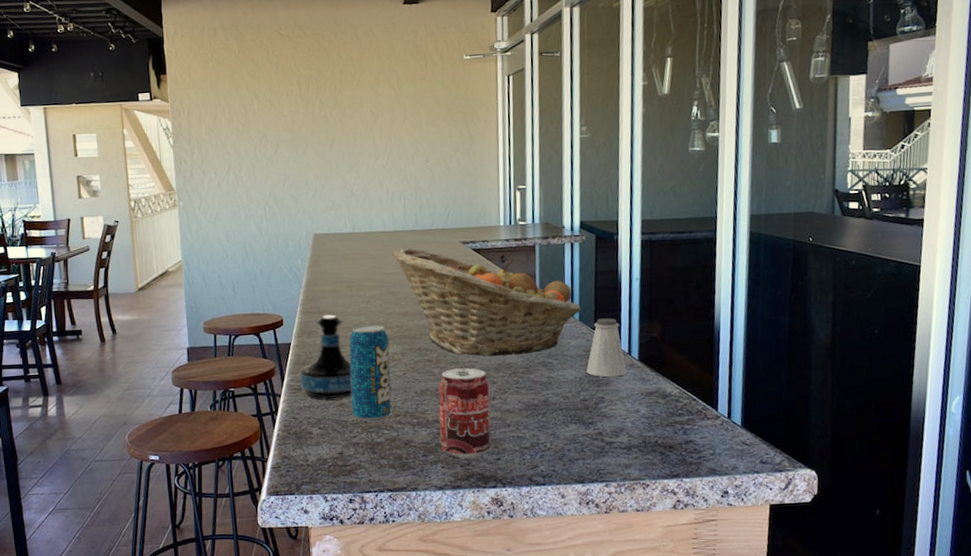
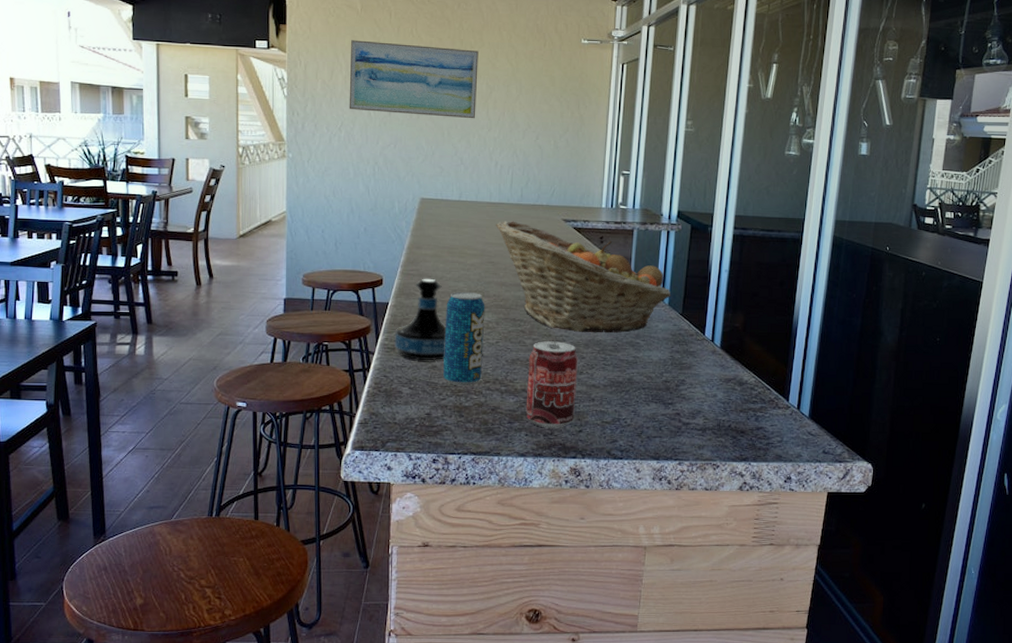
wall art: none [231,79,363,152] -> present [349,40,479,119]
saltshaker: present [586,318,627,377] -> none [670,305,709,362]

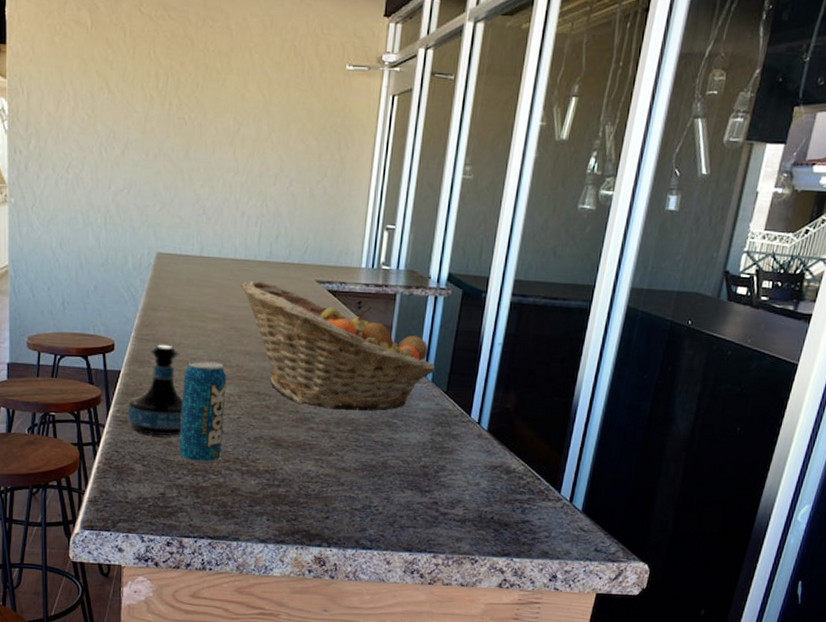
wall art: present [349,40,479,119] -> none [77,64,226,161]
beverage can: present [525,341,578,428] -> none [268,418,328,514]

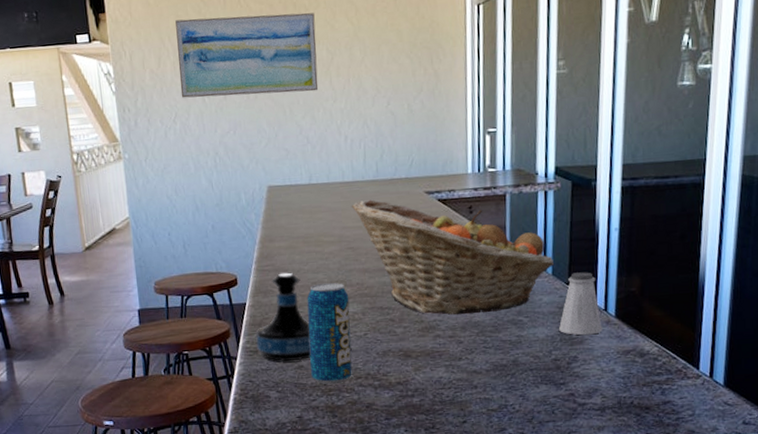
wall art: none [77,64,226,161] -> present [175,12,319,98]
saltshaker: none [430,382,474,446] -> present [558,272,602,335]

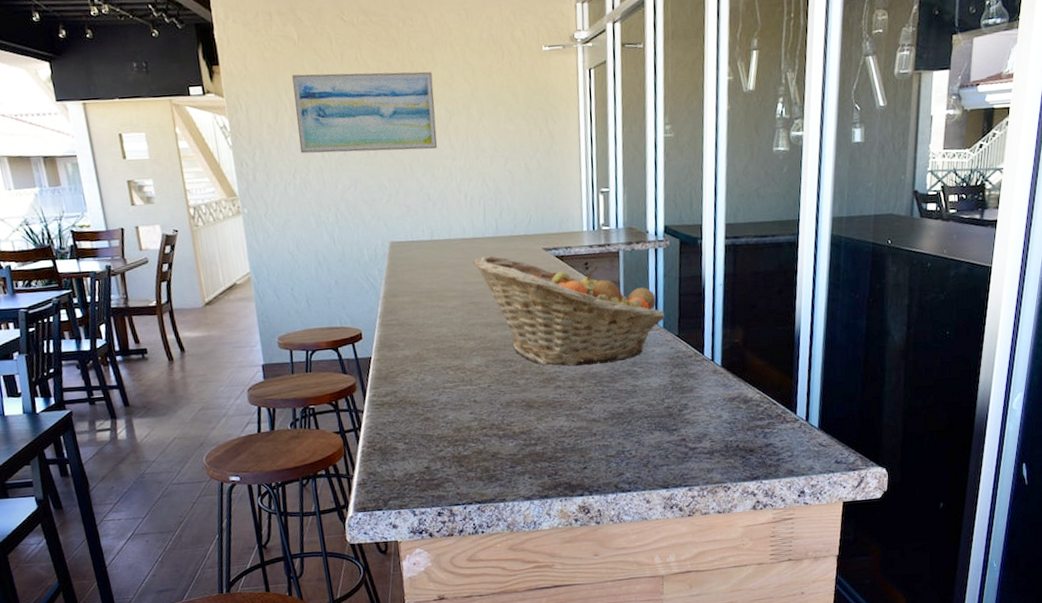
tequila bottle: present [256,272,311,362] -> none [382,327,437,414]
beverage can: present [307,282,352,385] -> none [431,336,477,436]
saltshaker: present [558,272,602,335] -> none [670,324,710,384]

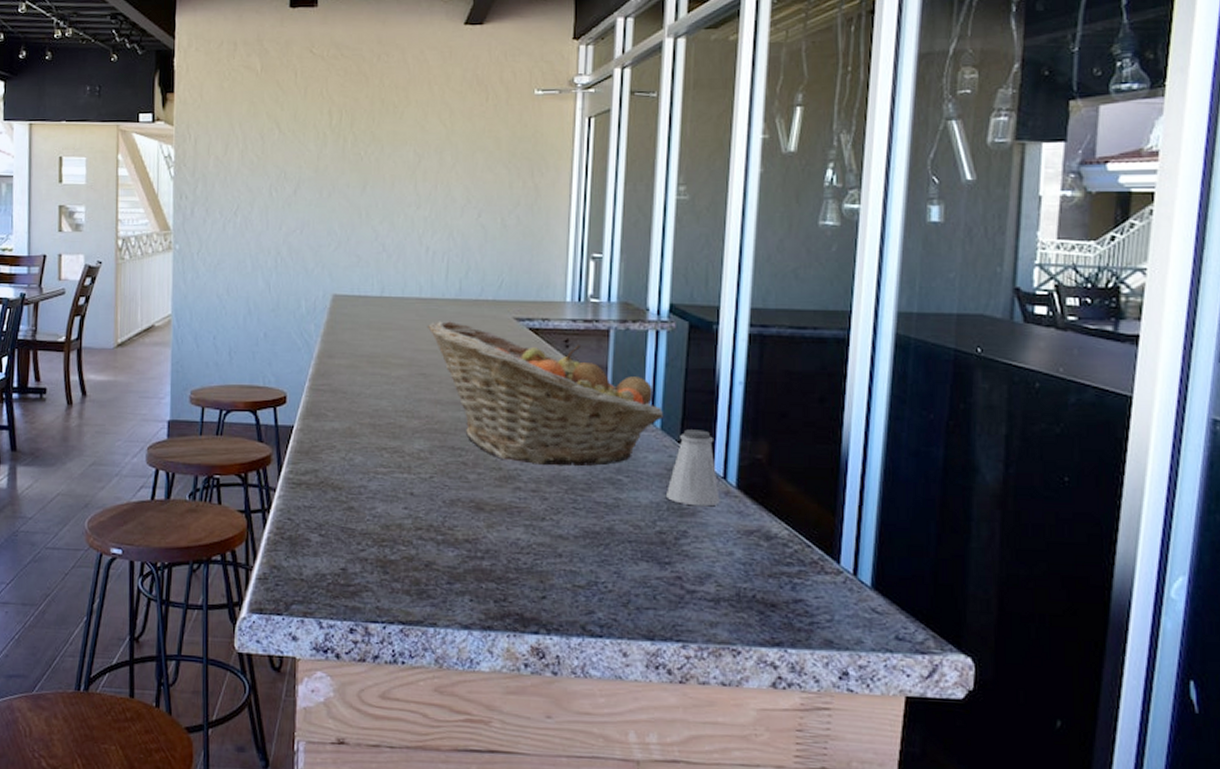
wall art: present [292,71,438,154] -> none [246,106,404,195]
saltshaker: none [670,324,710,384] -> present [665,429,720,507]

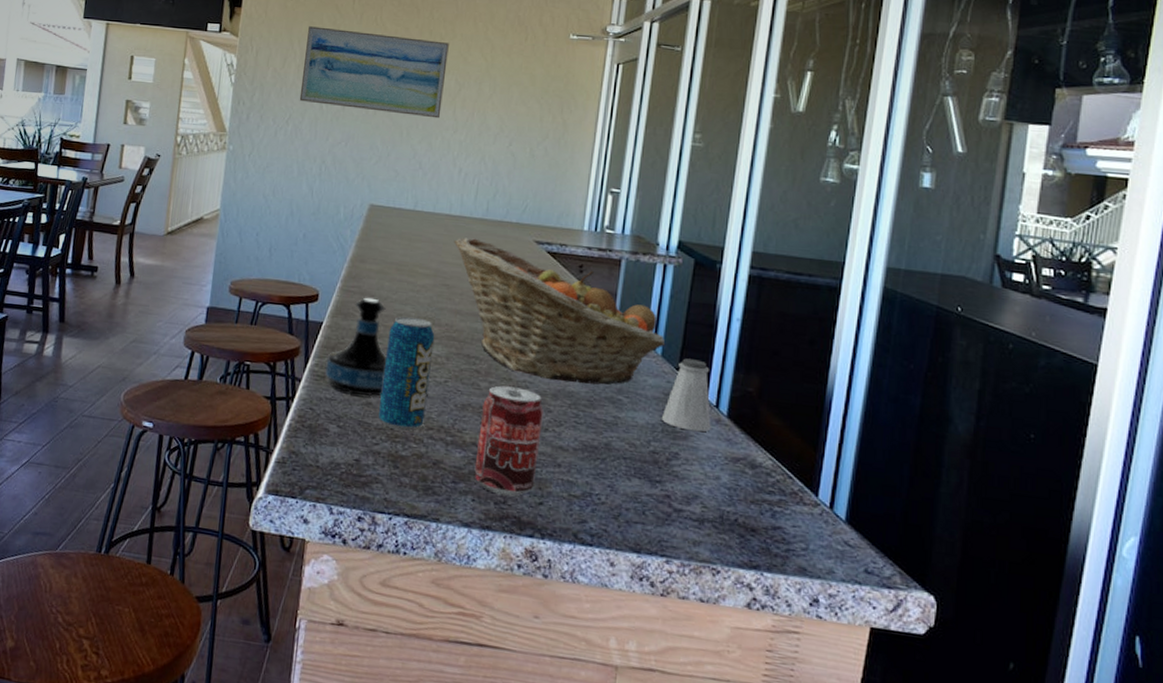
wall art: none [246,106,404,195] -> present [299,26,449,119]
tequila bottle: none [301,395,366,501] -> present [325,297,387,397]
beverage can: none [362,411,415,534] -> present [378,316,435,432]
beverage can: none [470,476,538,593] -> present [474,385,543,497]

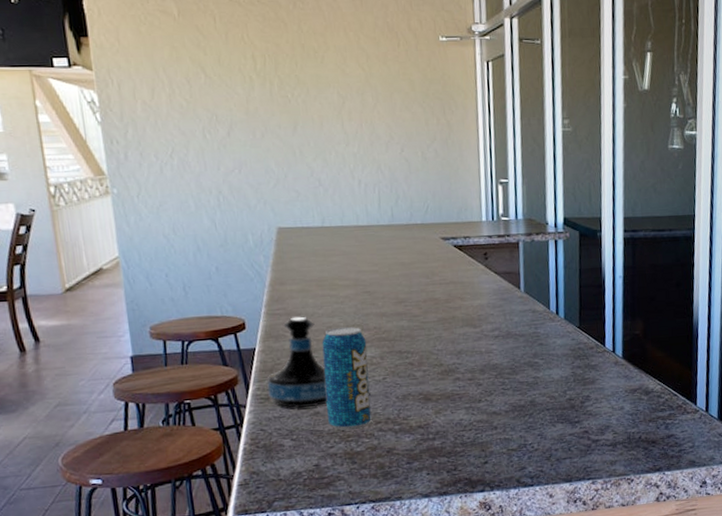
wall art: present [299,26,449,119] -> none [171,51,330,134]
fruit basket: present [453,237,666,385] -> none [366,244,566,358]
beverage can: present [474,385,543,497] -> none [421,370,478,464]
saltshaker: present [661,358,711,432] -> none [571,316,612,376]

